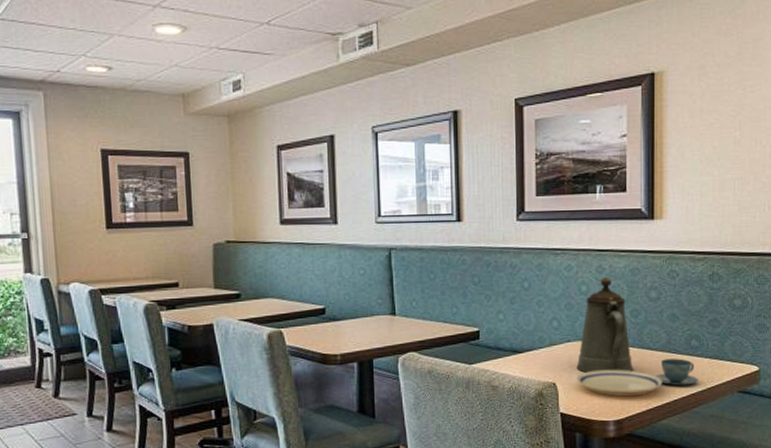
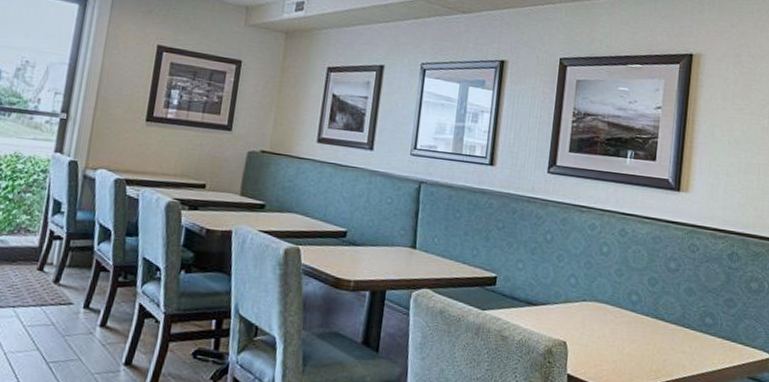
coffee pot: present [576,277,634,373] -> none [589,241,646,342]
plate: present [576,369,663,397] -> none [587,334,674,368]
teacup: present [655,358,698,386] -> none [667,333,709,363]

